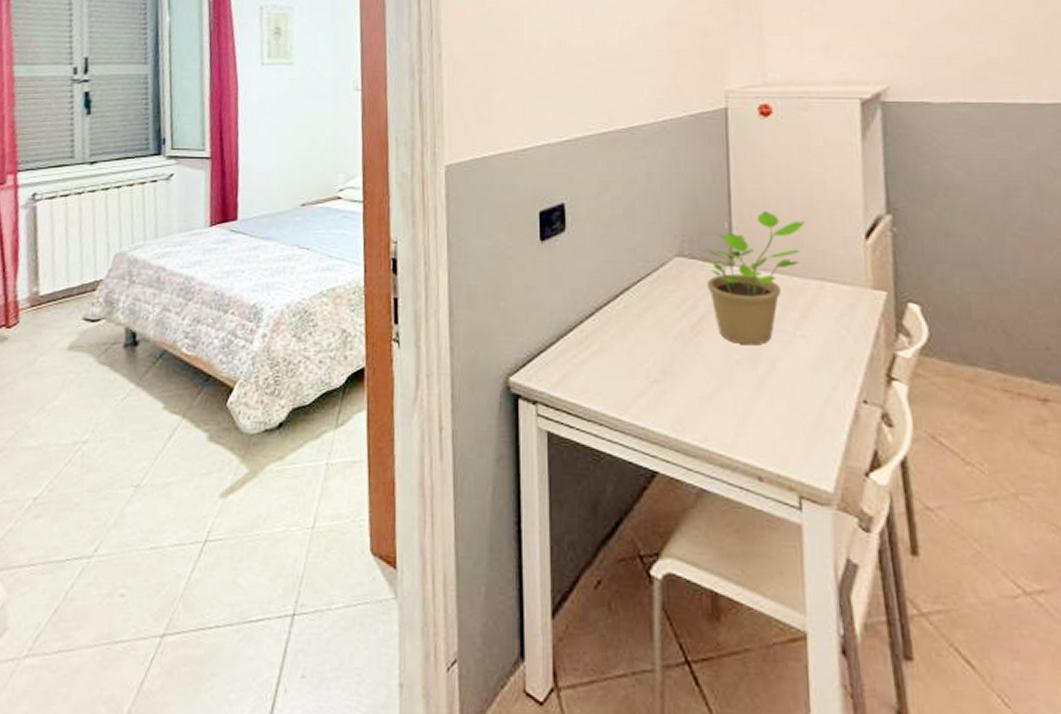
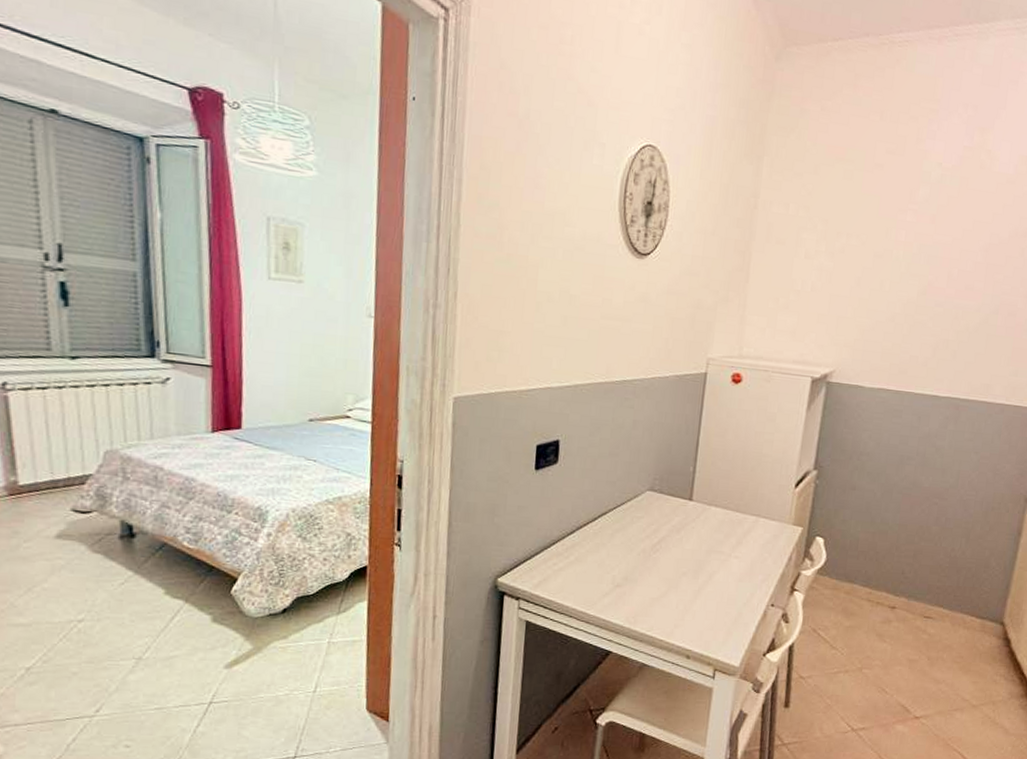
potted plant: present [702,211,806,346] -> none [668,460,753,562]

